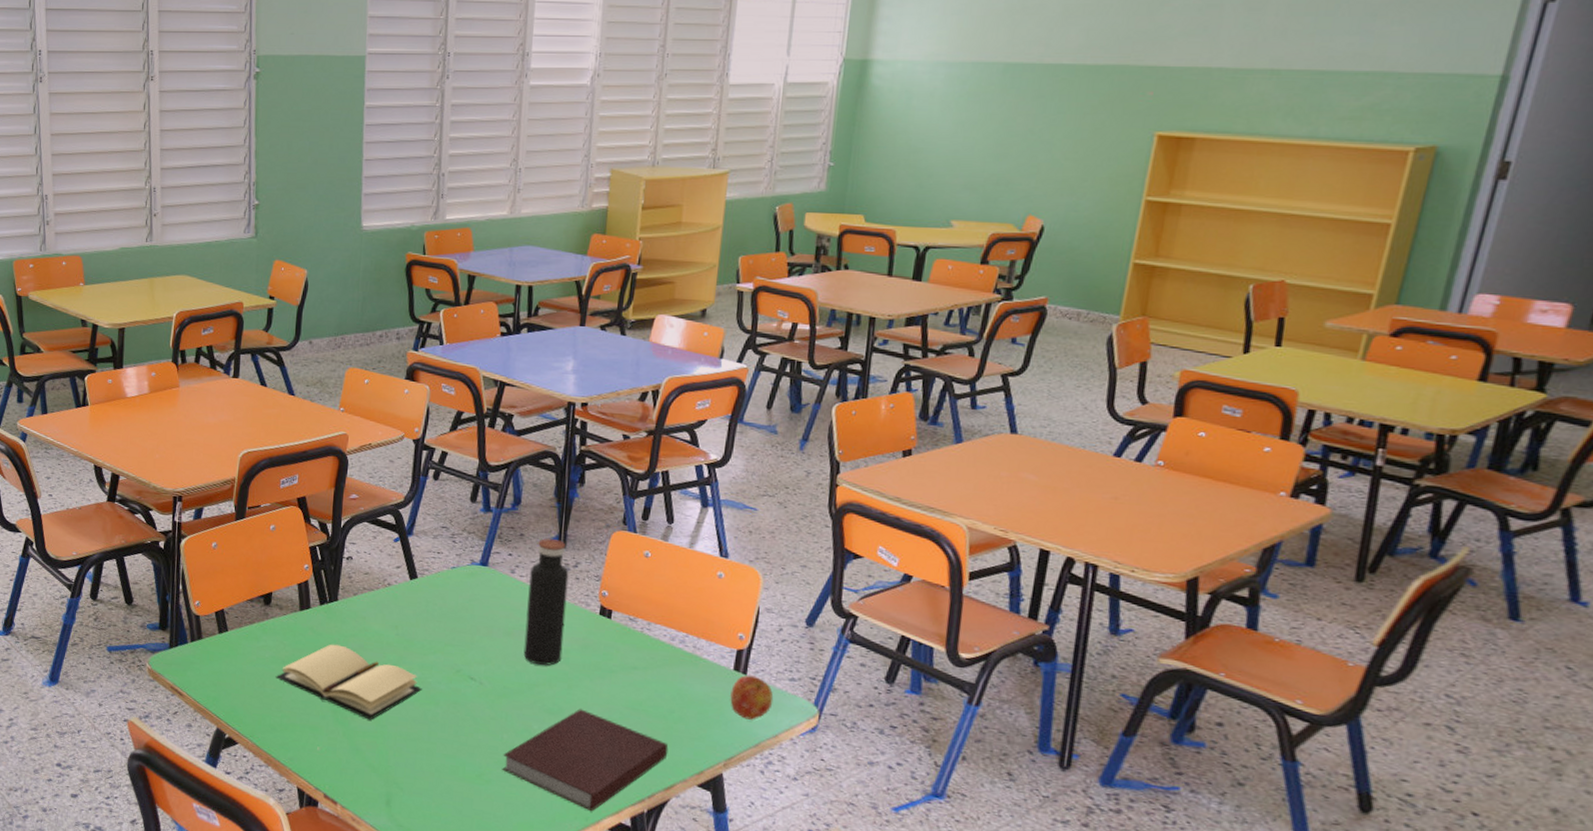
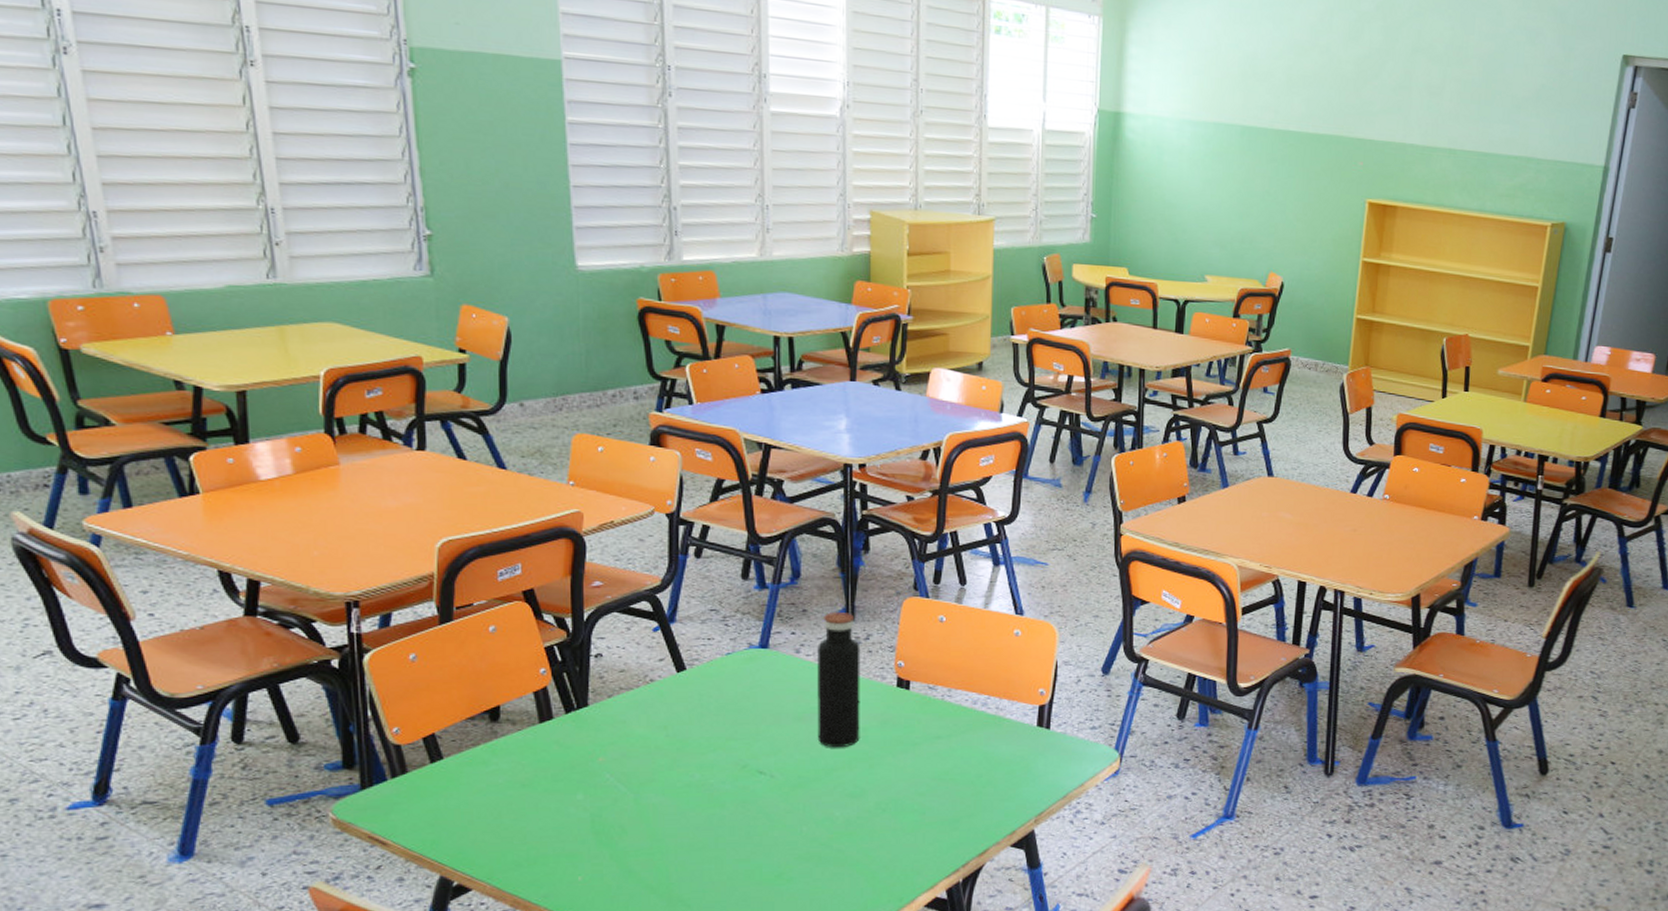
book: present [275,644,422,720] -> none [514,756,703,836]
notebook: present [502,709,669,812] -> none [804,787,979,892]
apple: present [729,675,774,720] -> none [1035,729,1077,773]

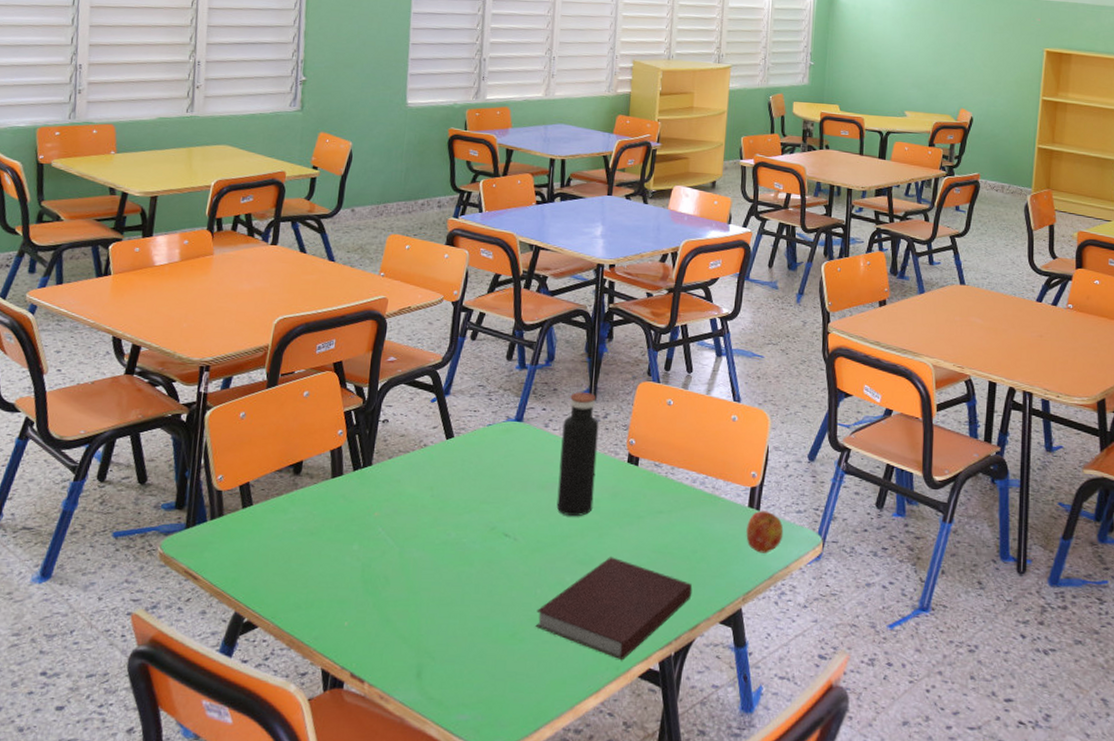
notebook: none [804,787,979,892] -> present [535,557,693,661]
apple: none [1035,729,1077,773] -> present [745,510,784,553]

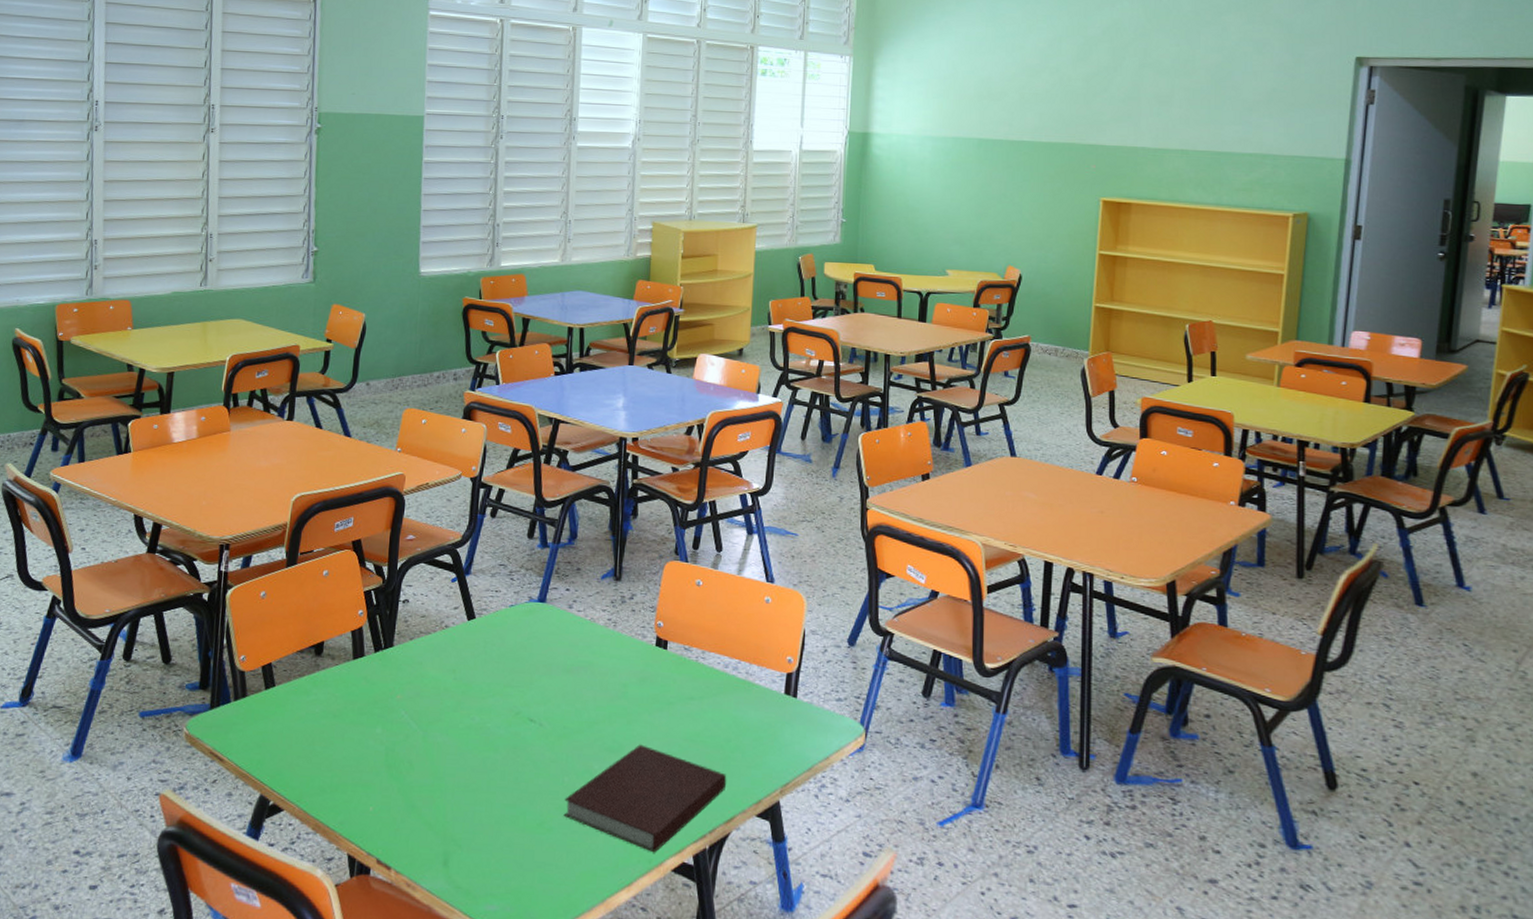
water bottle: present [556,392,599,517] -> none [582,572,625,702]
apple: present [745,510,784,553] -> none [782,698,823,743]

